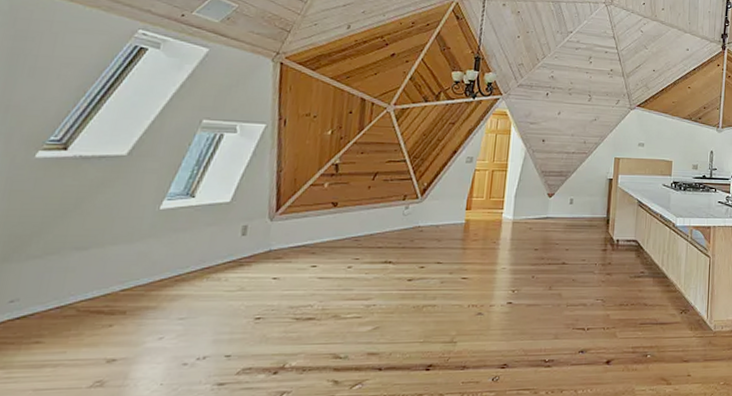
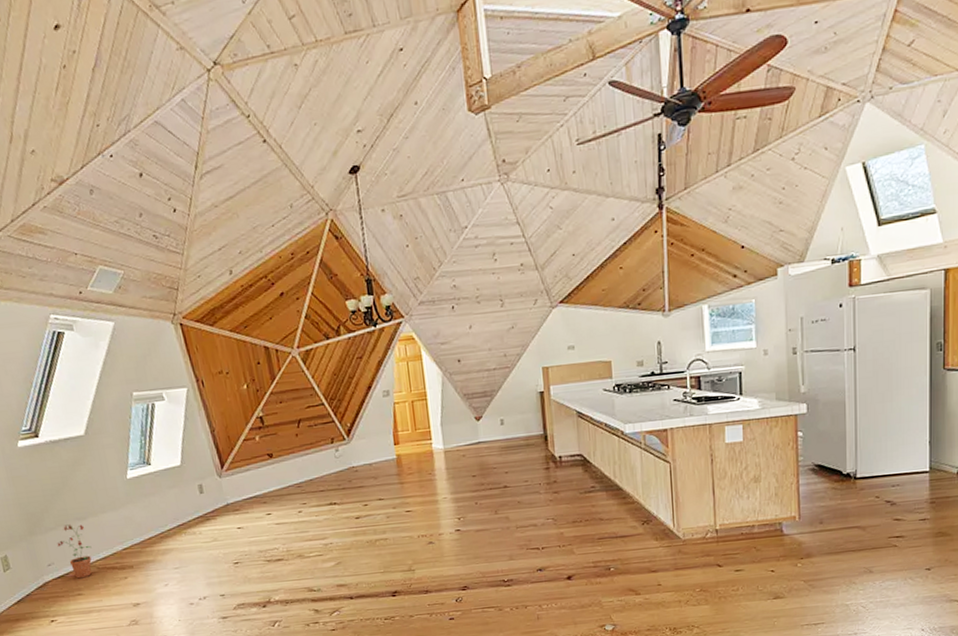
potted plant: none [34,254,82,322] -> present [57,524,92,579]

